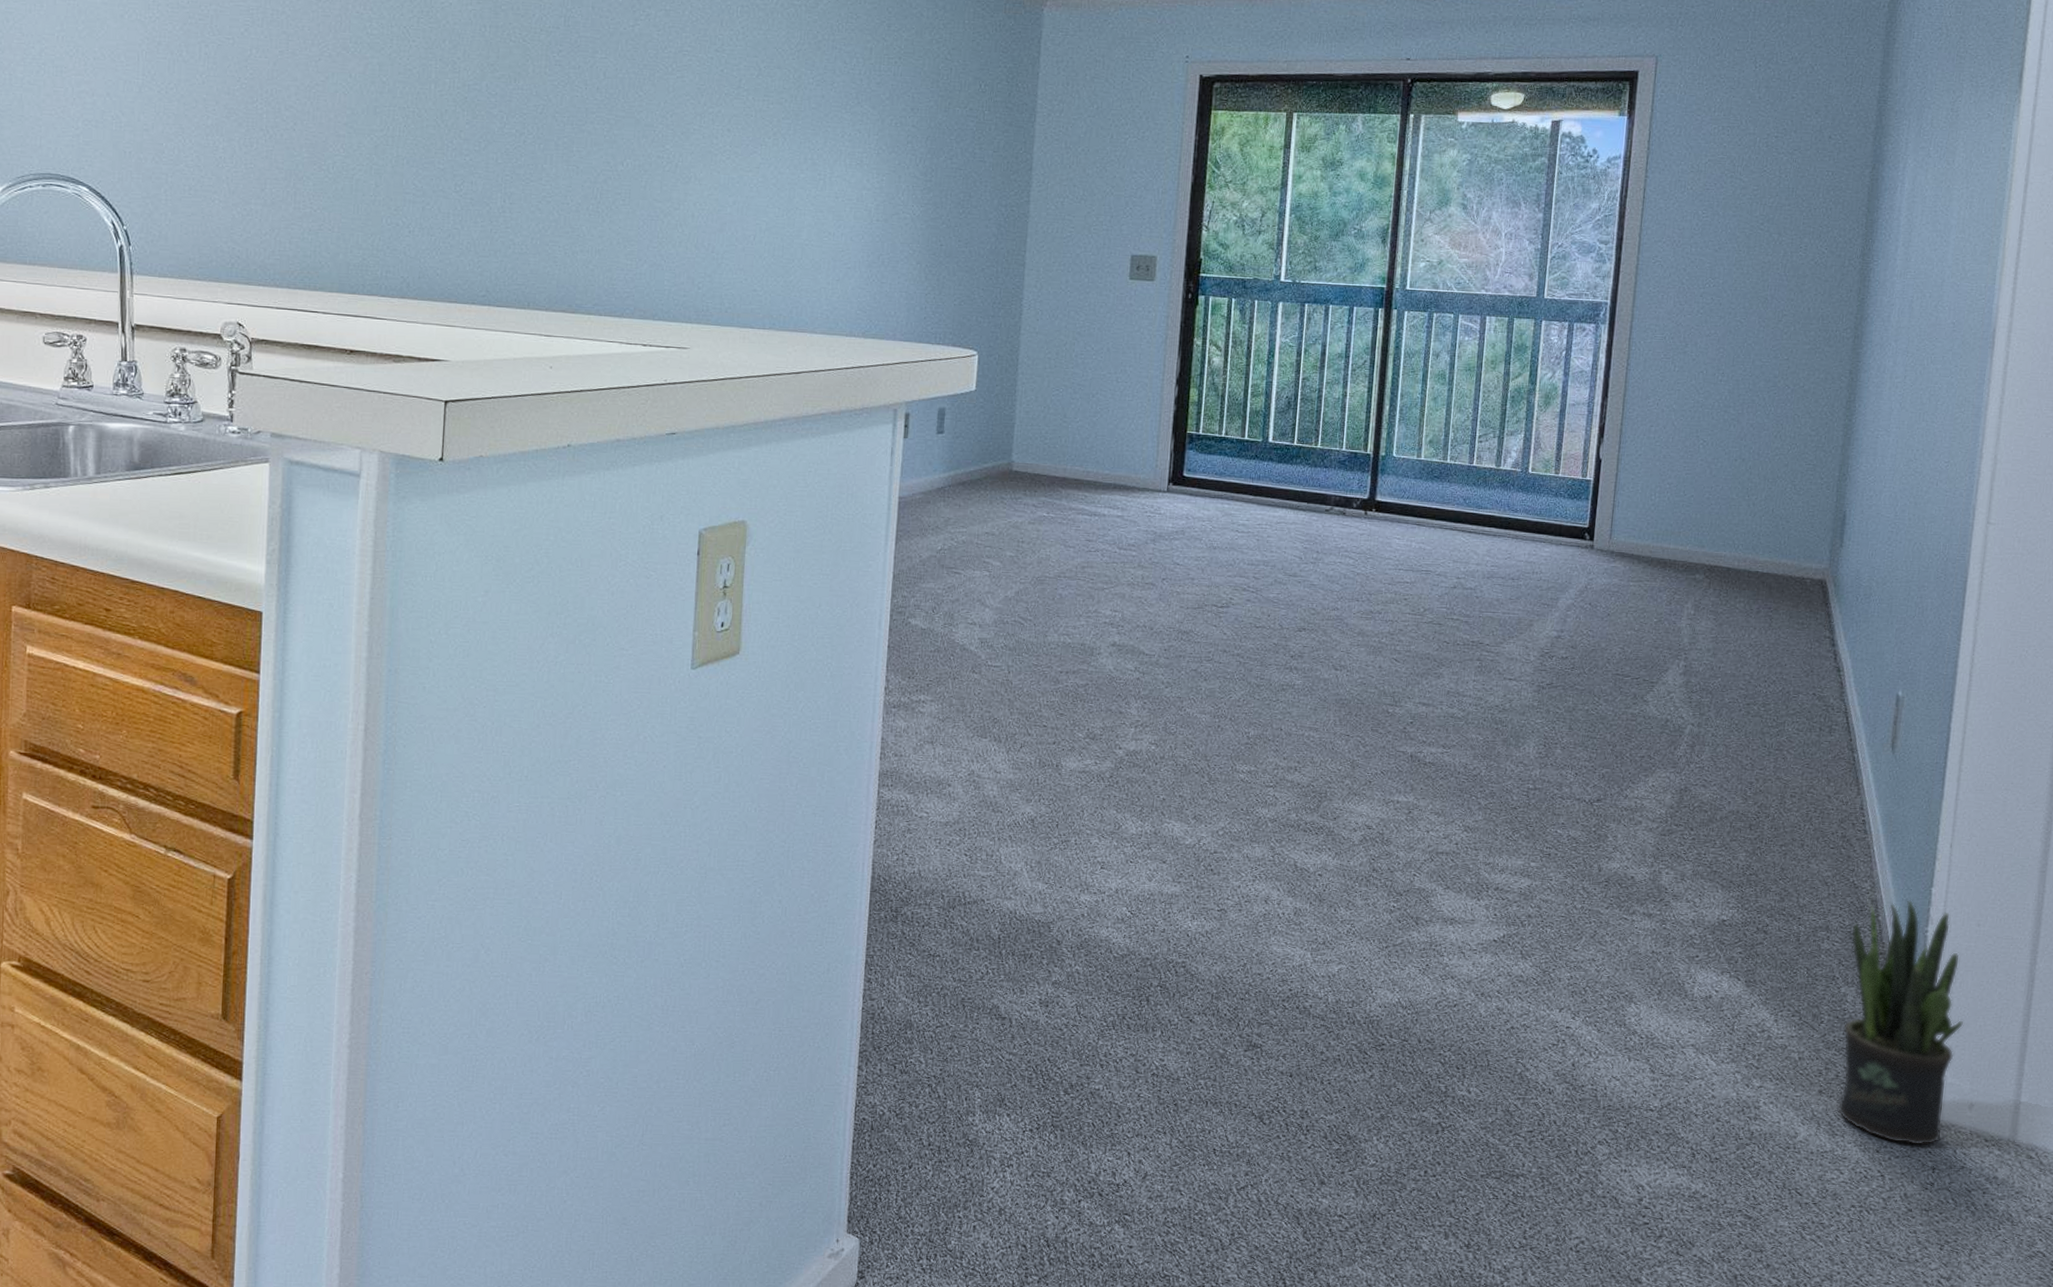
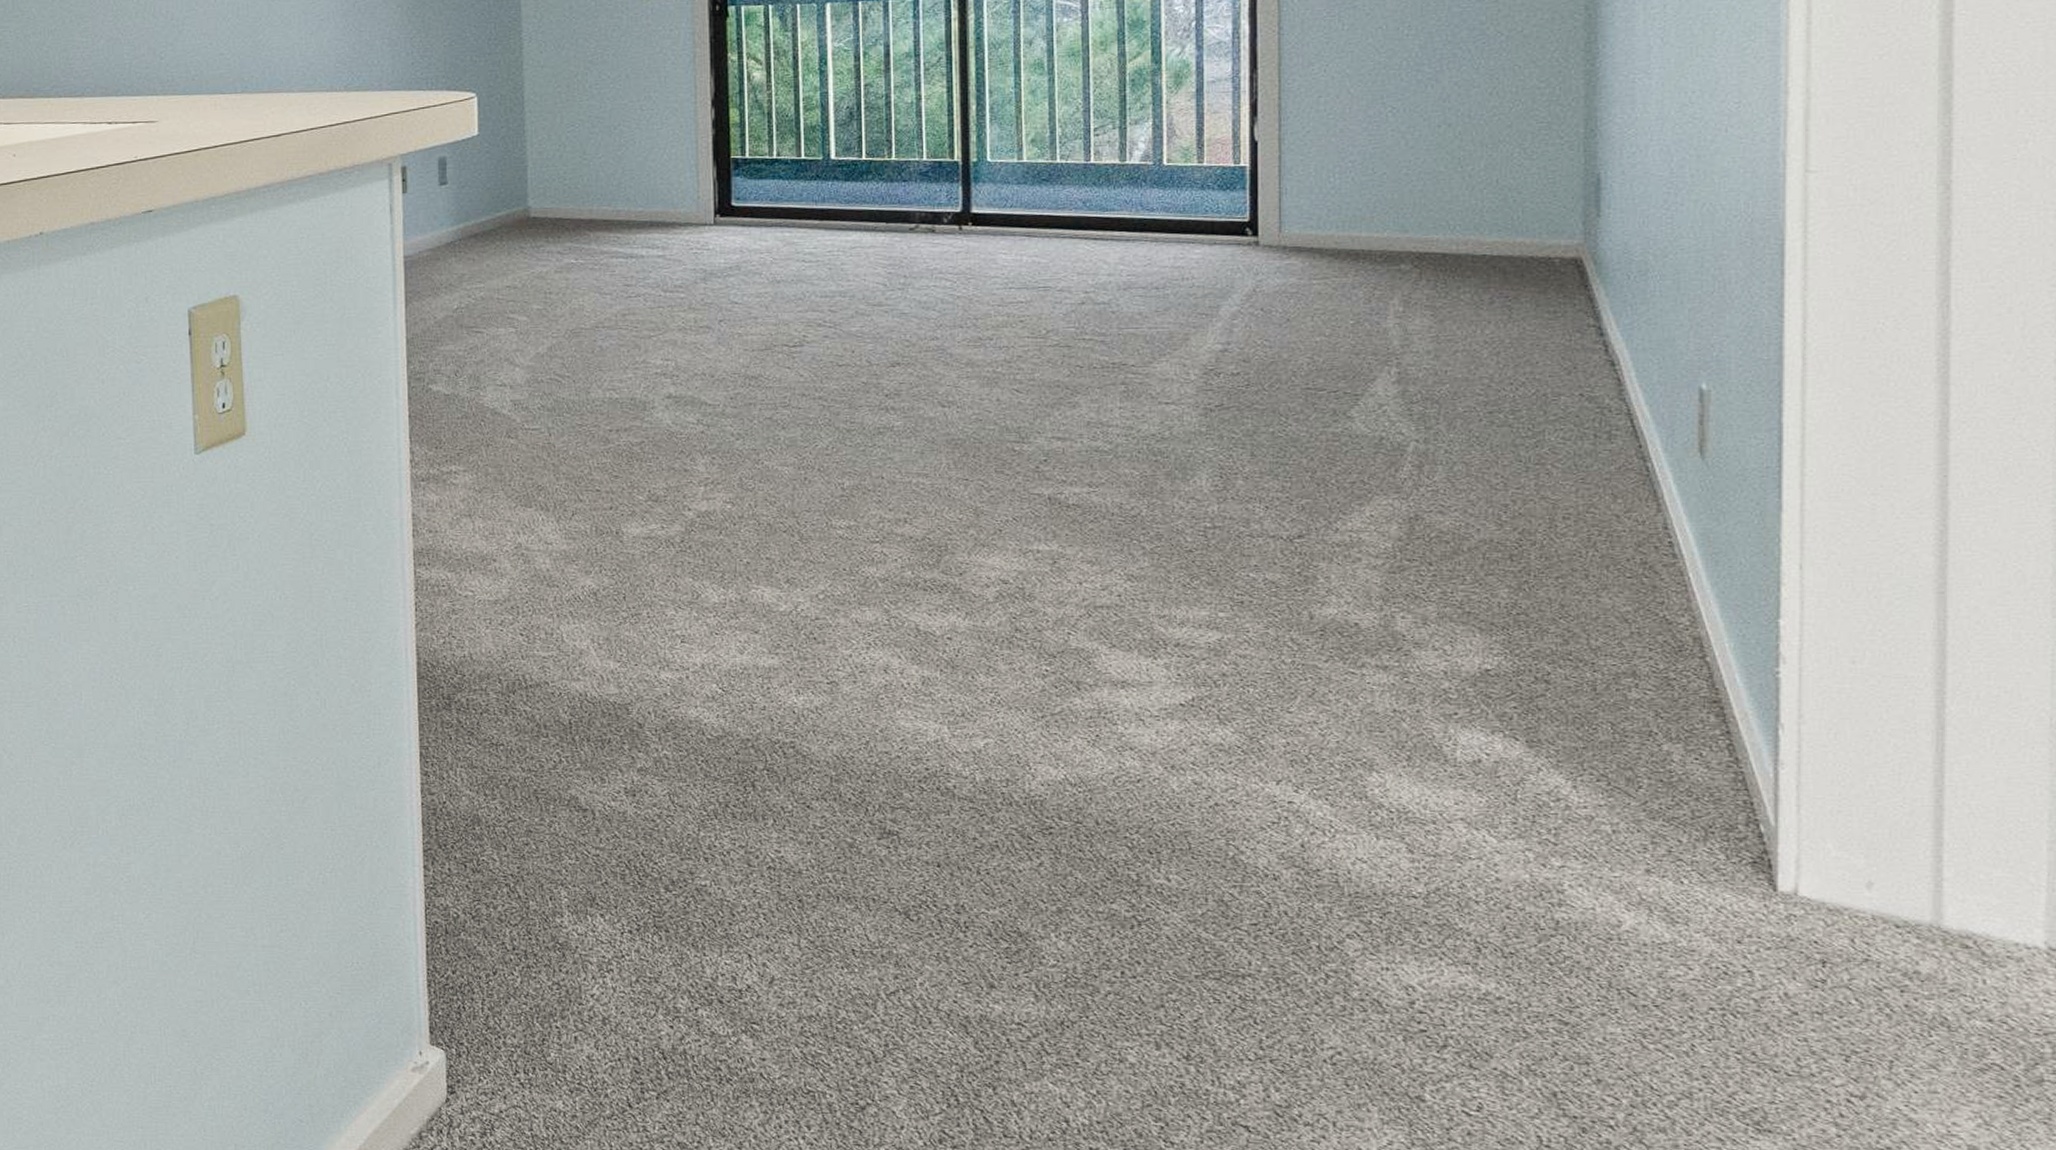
potted plant: present [1837,899,1964,1146] -> none [1669,634,1847,935]

